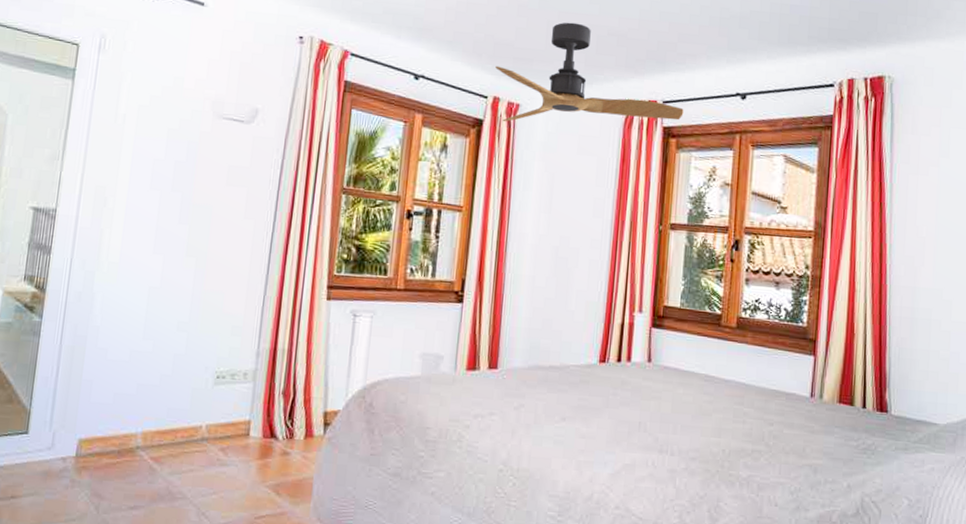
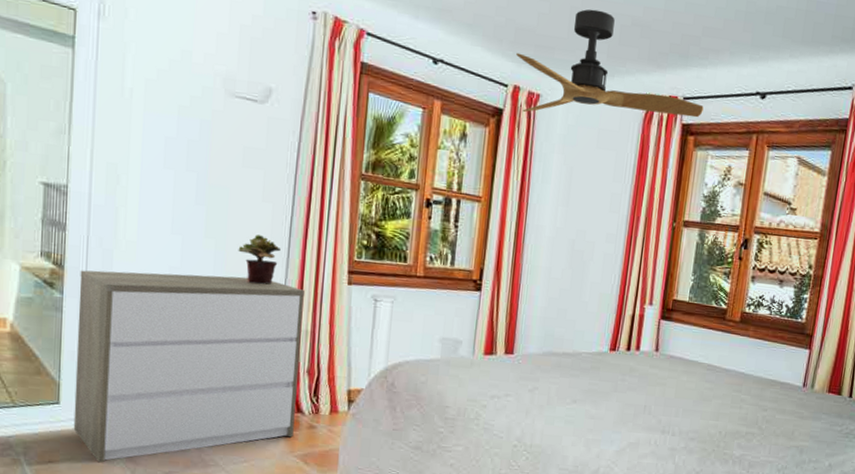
dresser: none [39,293,284,498] -> present [73,270,306,463]
potted plant: none [218,252,260,302] -> present [238,235,280,285]

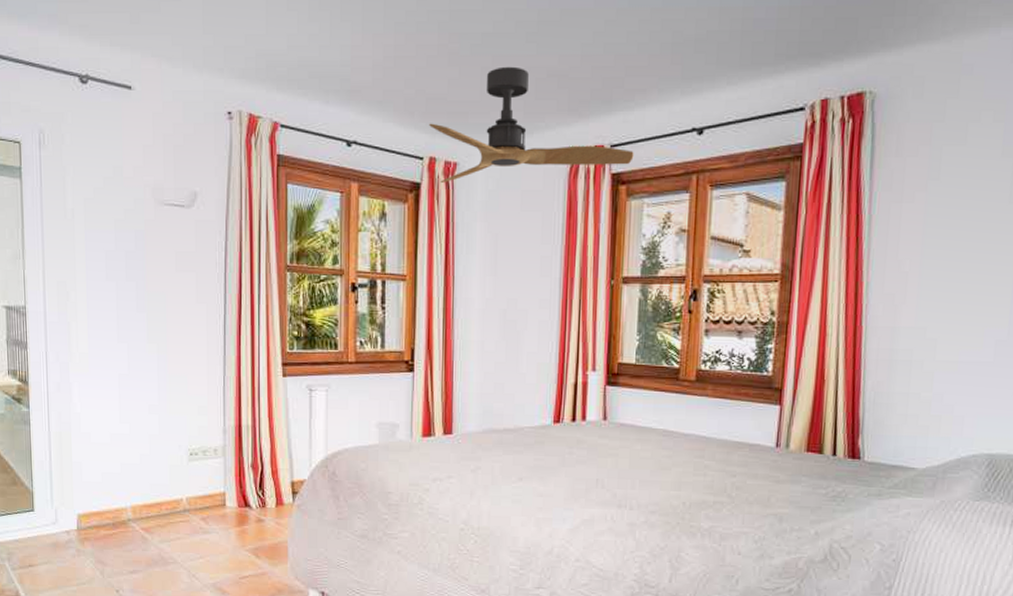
dresser: present [73,270,306,463] -> none [42,377,243,565]
potted plant: present [238,235,280,285] -> none [178,336,217,383]

